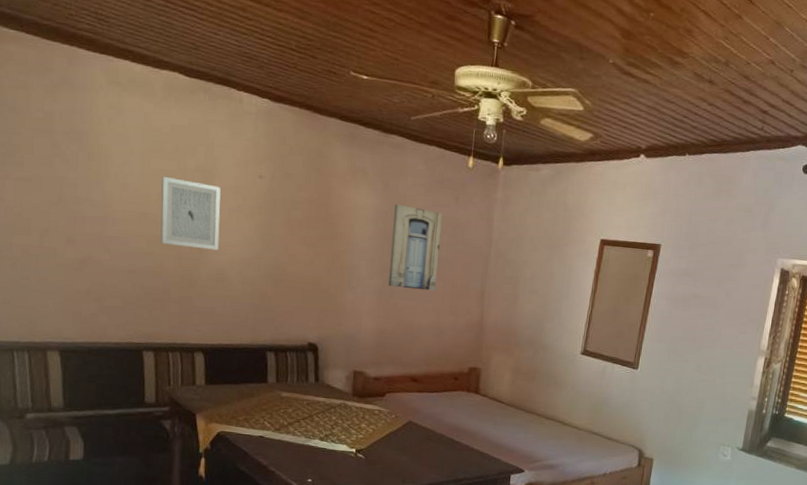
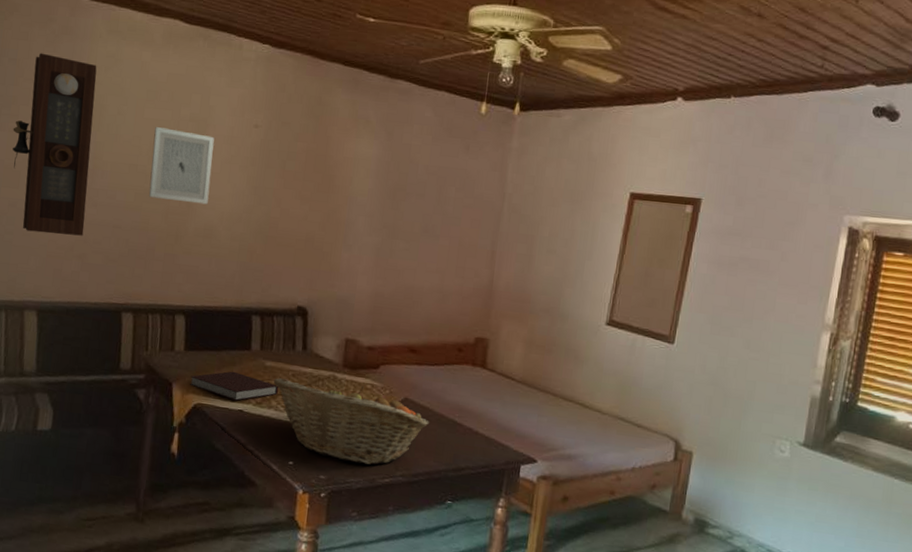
pendulum clock: none [19,102,100,281] -> present [12,53,97,236]
notebook: none [212,402,296,428] -> present [190,371,279,401]
fruit basket: none [289,406,431,479] -> present [273,377,429,465]
wall art: present [388,203,443,291] -> none [387,154,451,251]

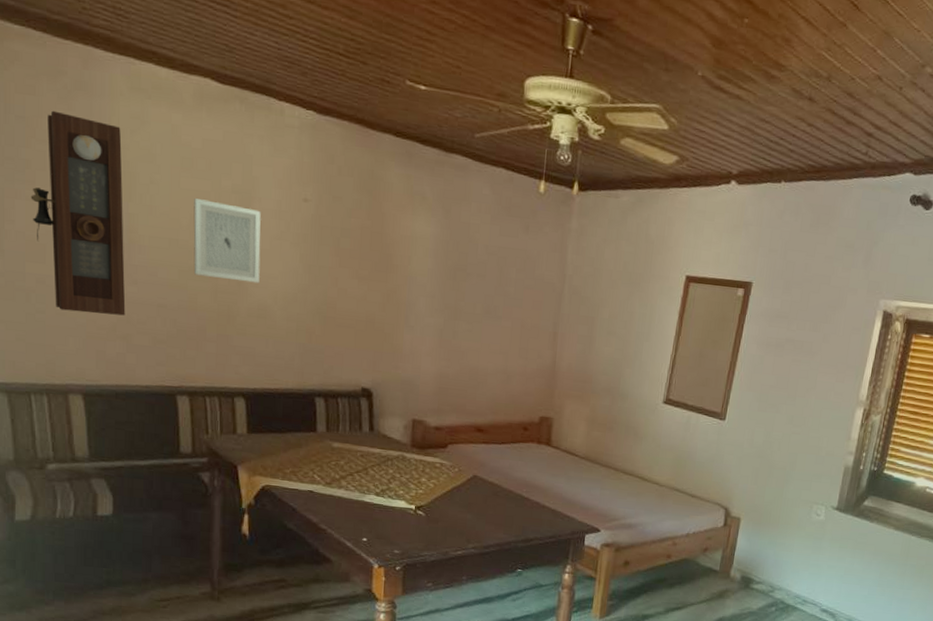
notebook: present [190,371,279,401] -> none [256,453,348,482]
fruit basket: present [273,377,429,465] -> none [342,458,498,539]

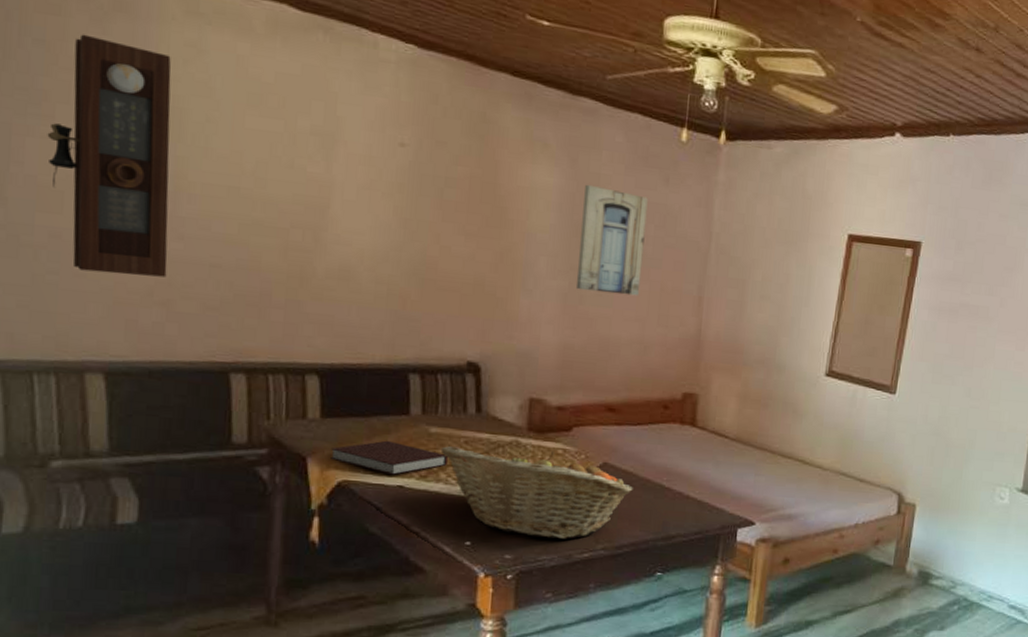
wall art: present [193,198,261,284] -> none [258,140,346,240]
notebook: none [256,453,348,482] -> present [330,440,449,475]
fruit basket: none [342,458,498,539] -> present [440,445,633,539]
wall art: none [450,232,511,332] -> present [576,184,648,296]

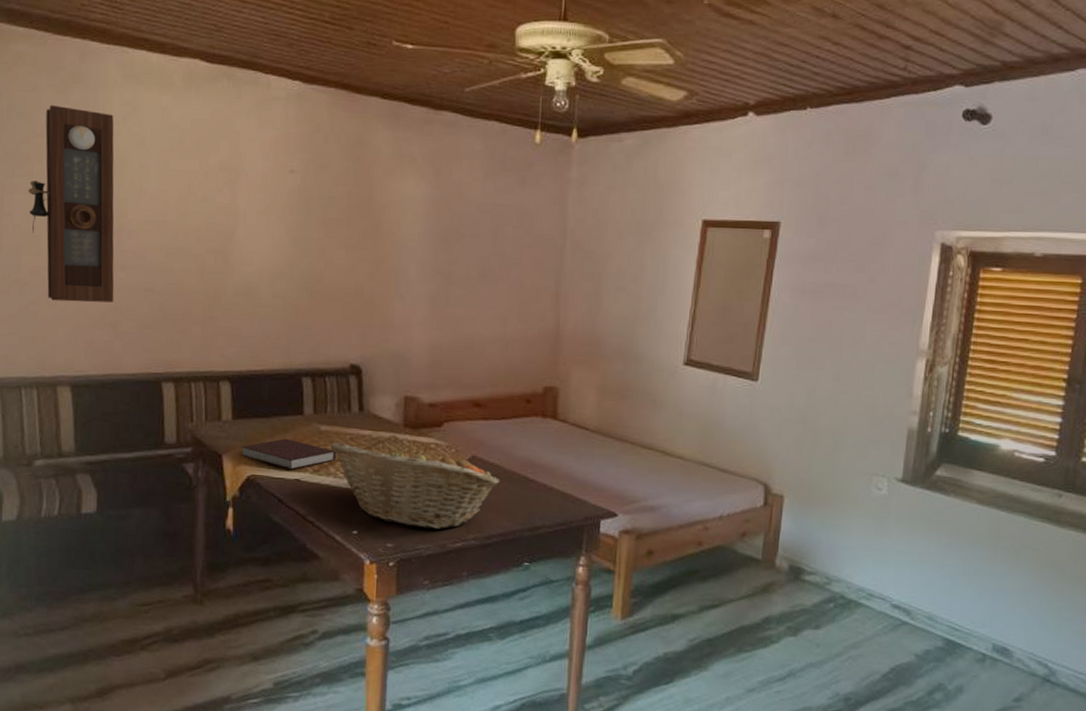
wall art: present [576,184,648,296] -> none [442,192,506,295]

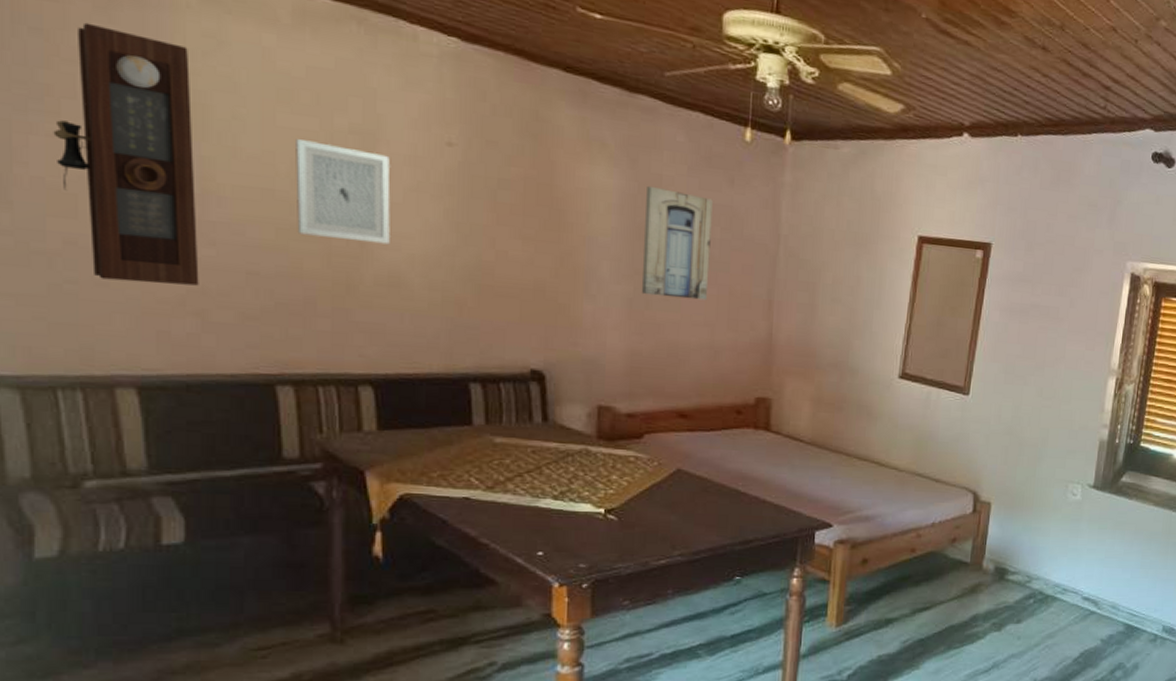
wall art: none [181,179,247,261] -> present [295,139,391,245]
notebook: present [241,438,337,470] -> none [390,451,516,487]
fruit basket: present [330,442,500,529] -> none [507,455,708,547]
wall art: none [442,192,506,295] -> present [641,185,713,301]

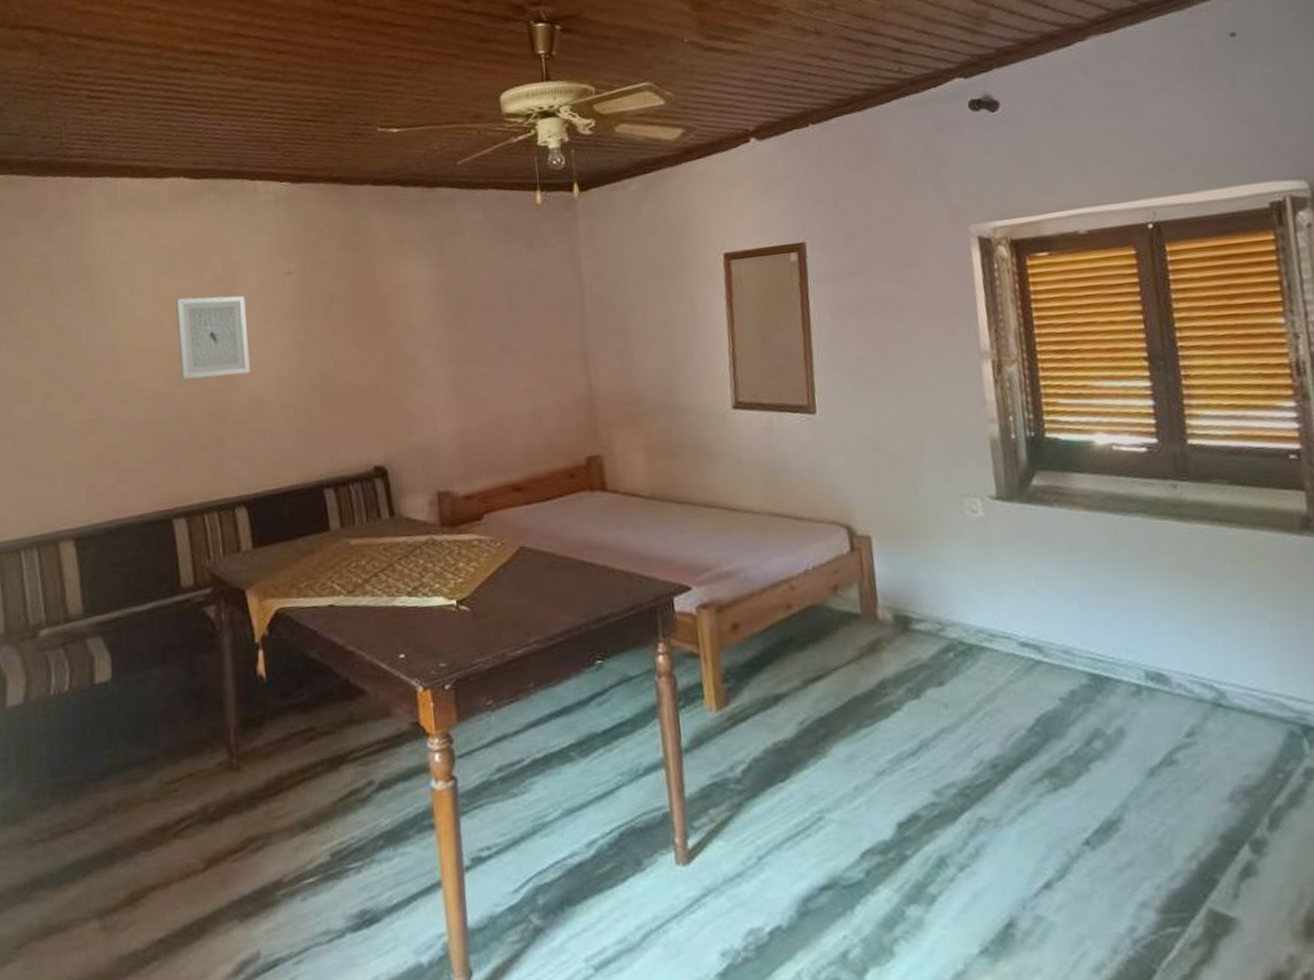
pendulum clock: present [53,22,199,286] -> none [16,245,114,449]
wall art: present [641,185,713,301] -> none [455,266,525,373]

